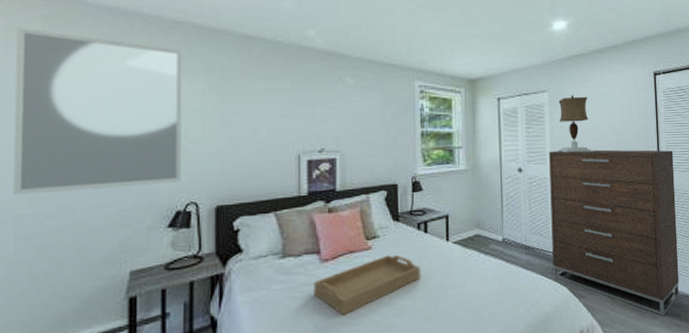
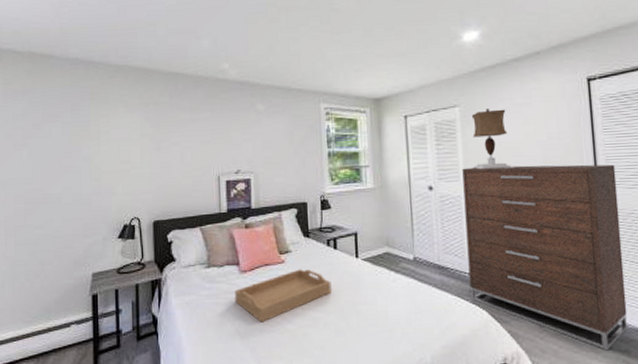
home mirror: present [13,27,182,195] -> none [11,80,127,210]

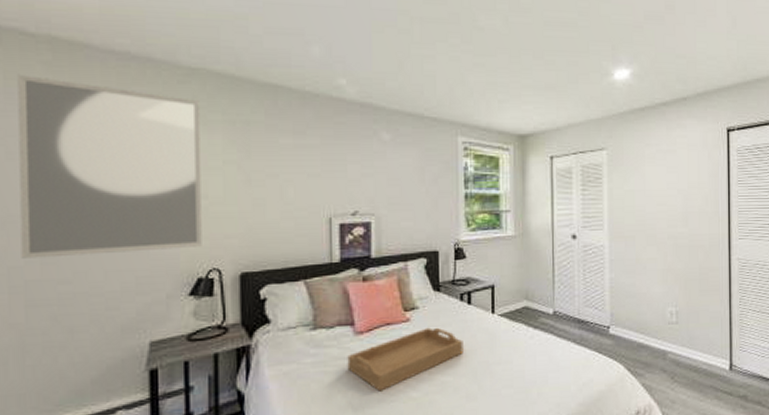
home mirror: none [11,80,127,210] -> present [17,73,202,259]
dresser: present [462,164,627,351] -> none [607,215,747,397]
table lamp: present [471,108,514,170] -> none [616,153,657,218]

